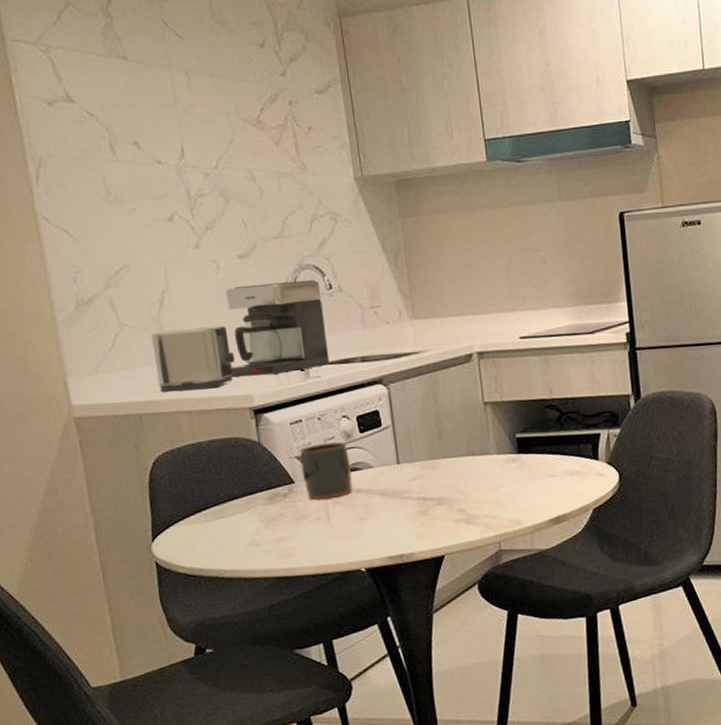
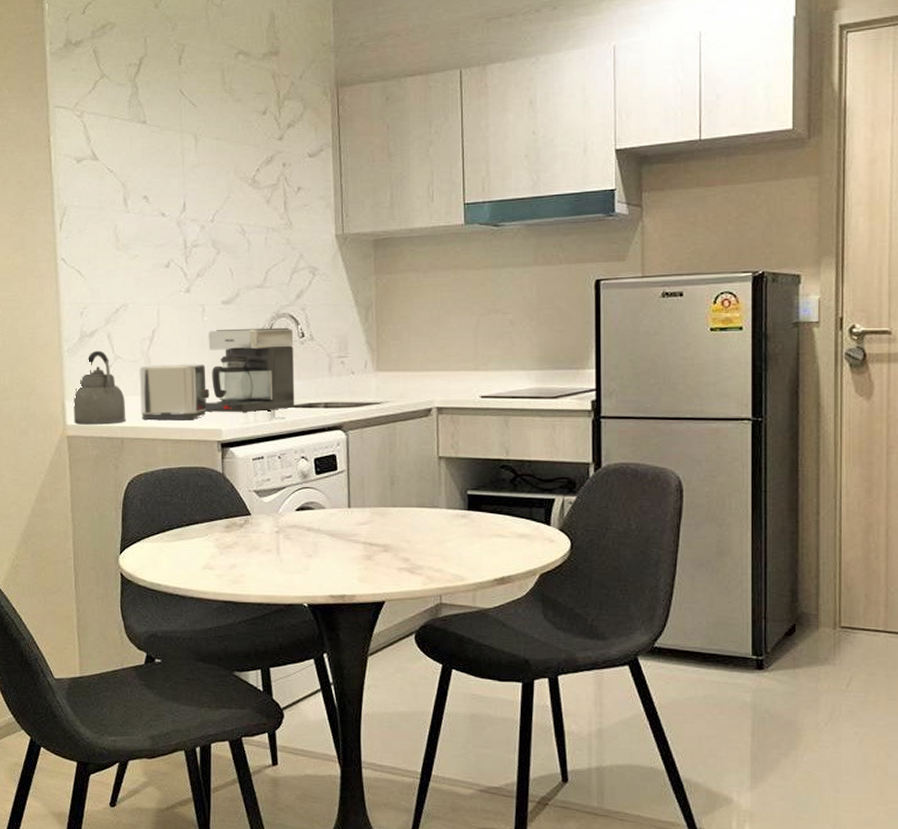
kettle: none [77,319,142,405] -> present [74,350,126,426]
mug: present [299,442,353,500] -> none [258,480,304,534]

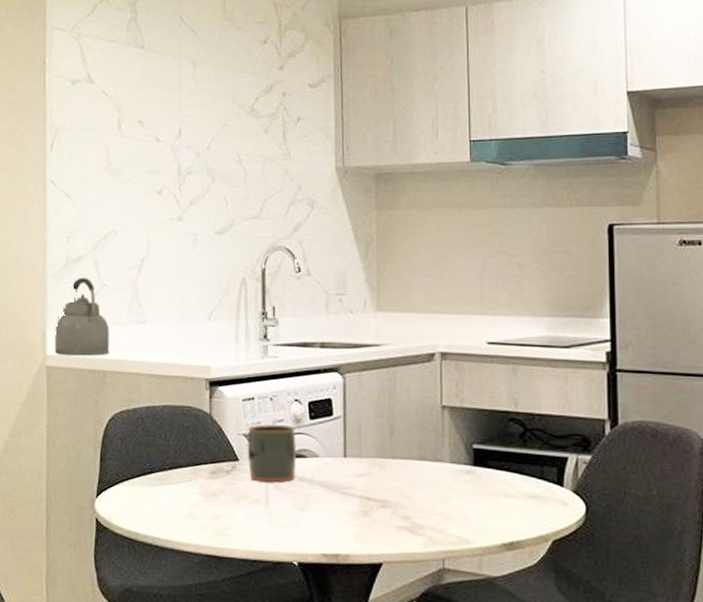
toaster: present [139,364,210,421] -> none [125,294,199,355]
coffee maker: present [205,327,295,414] -> none [194,260,290,351]
mug: none [258,480,304,534] -> present [247,423,296,483]

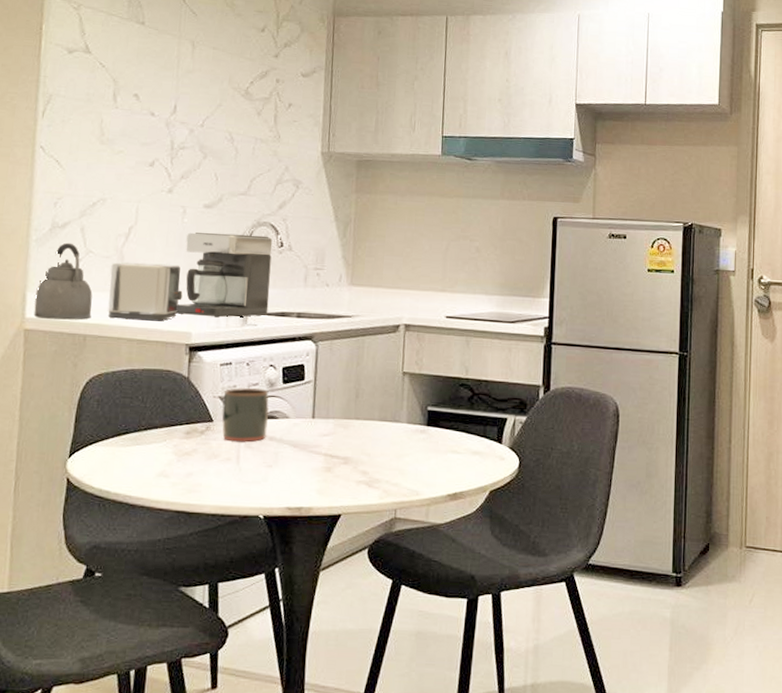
toaster: none [125,294,199,355] -> present [108,262,183,321]
coffee maker: none [194,260,290,351] -> present [176,232,273,319]

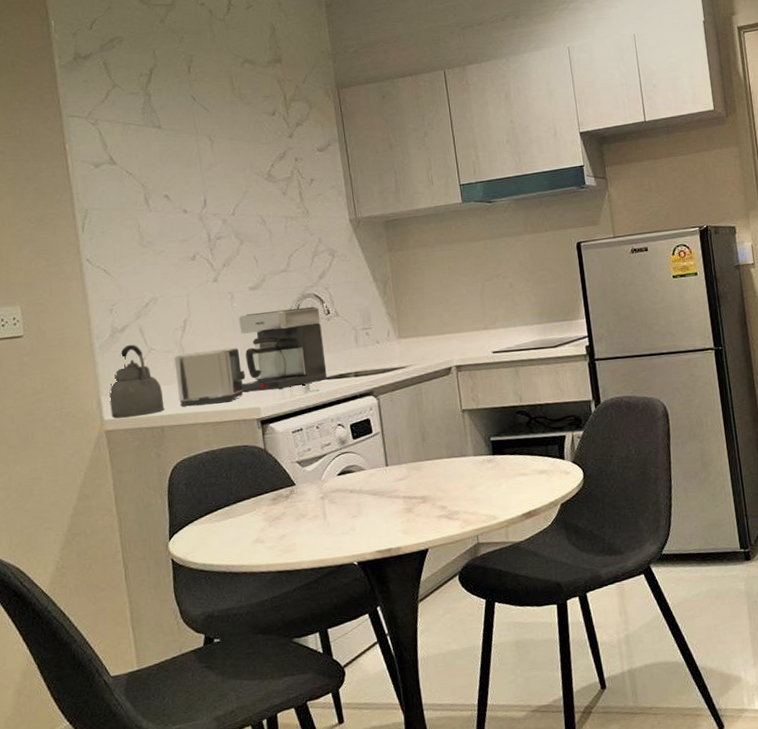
mug: present [221,387,269,442] -> none [300,447,347,500]

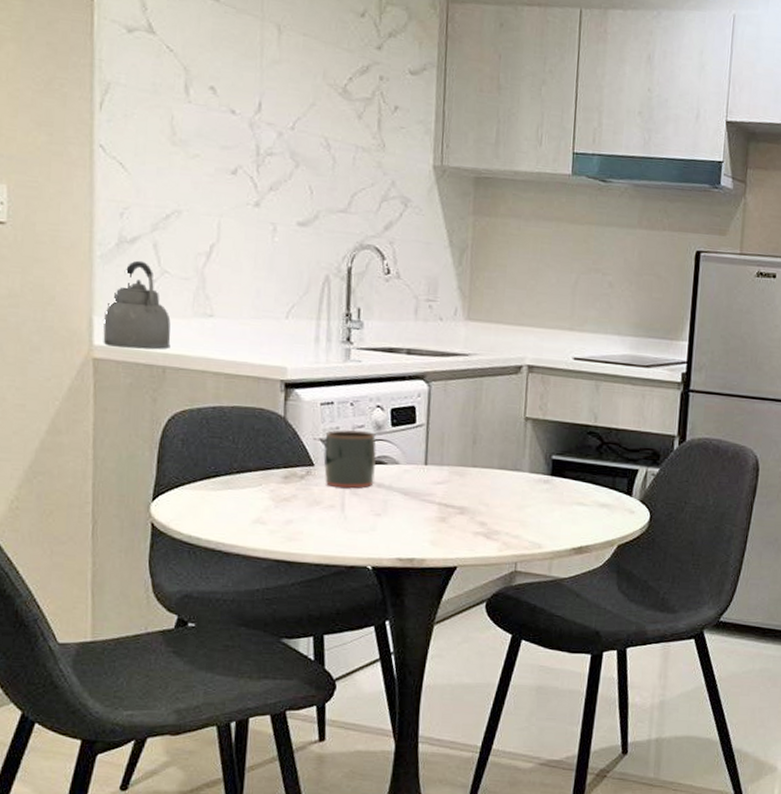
toaster: present [174,347,246,408] -> none [189,285,276,354]
coffee maker: present [239,306,328,394] -> none [268,254,378,353]
mug: none [300,447,347,500] -> present [323,429,376,488]

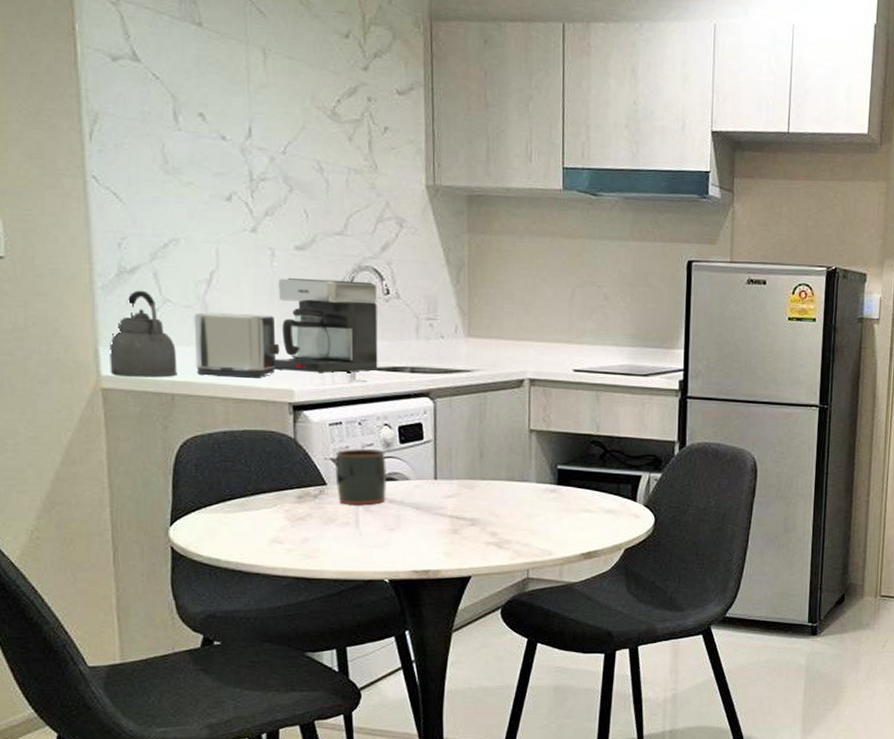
toaster: none [189,285,276,354] -> present [194,312,280,378]
coffee maker: none [268,254,378,353] -> present [274,278,378,375]

